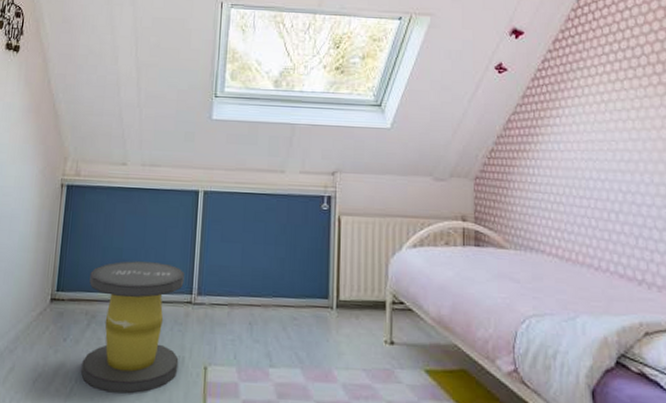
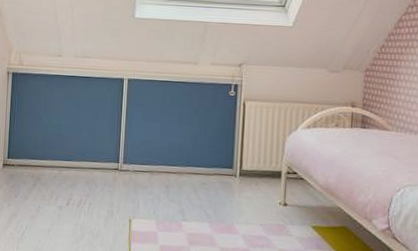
stool: present [81,261,185,394] -> none [30,135,112,238]

